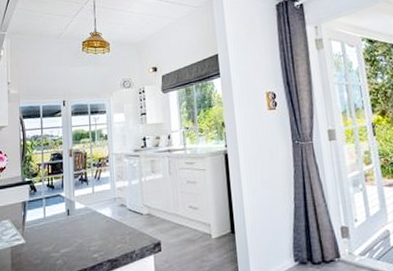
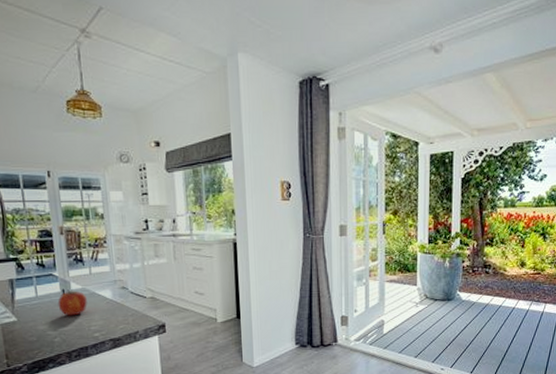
fruit: none [62,209,89,237] -> present [57,289,88,316]

